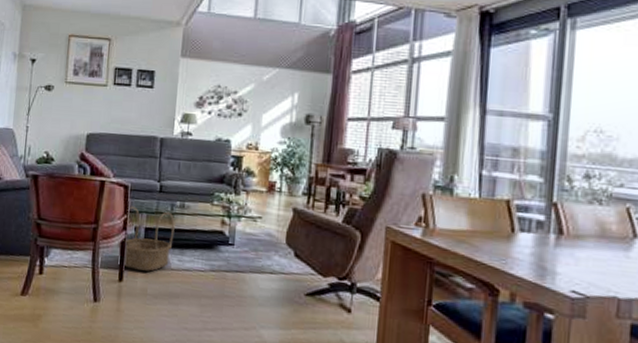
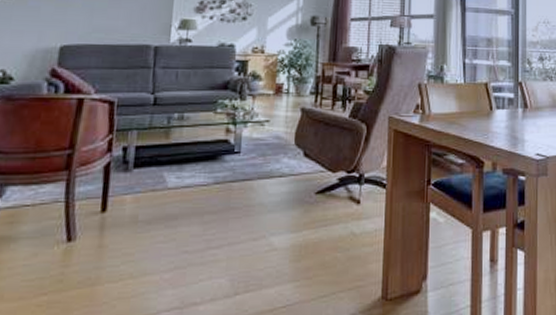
basket: present [117,206,175,272] -> none [100,124,172,195]

